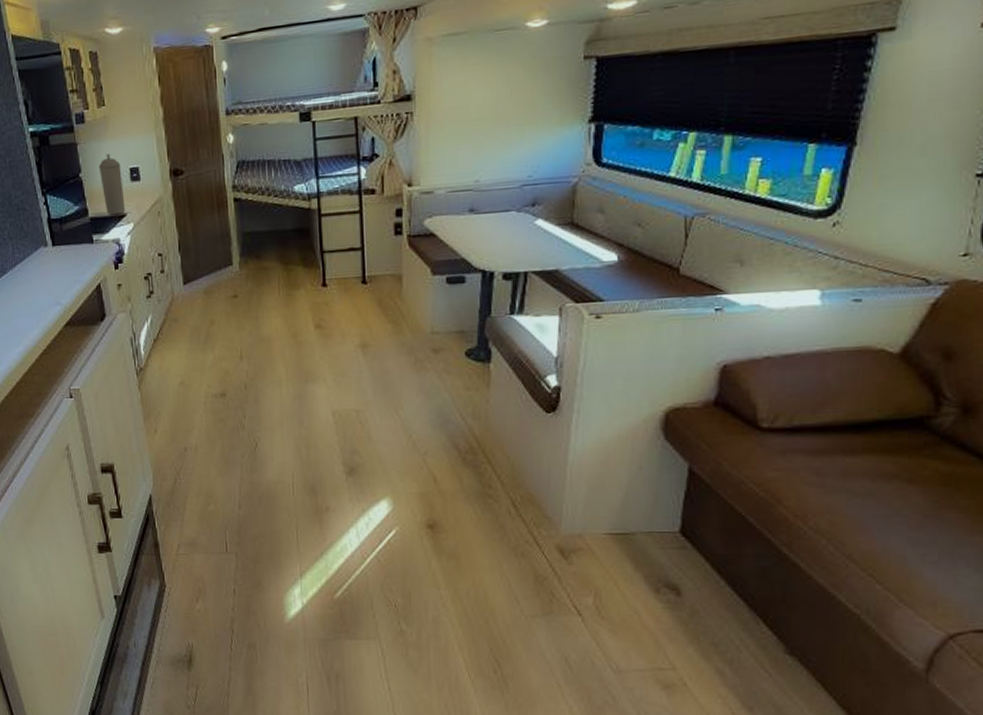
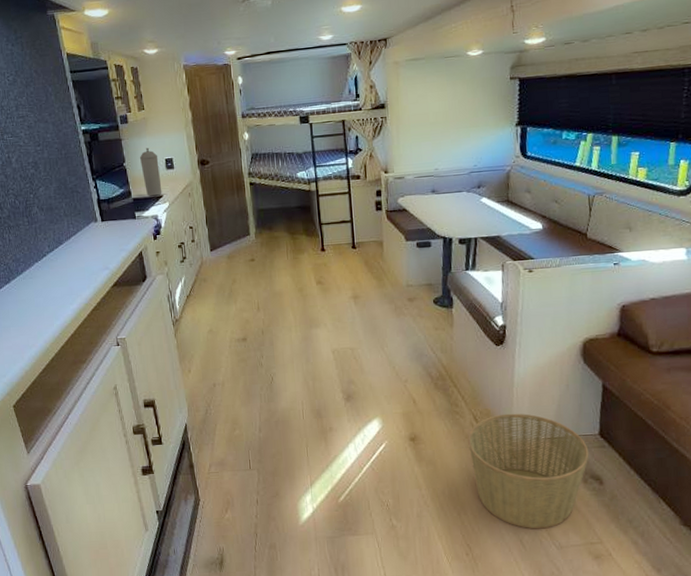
basket: none [503,500,664,647] -> present [468,413,589,529]

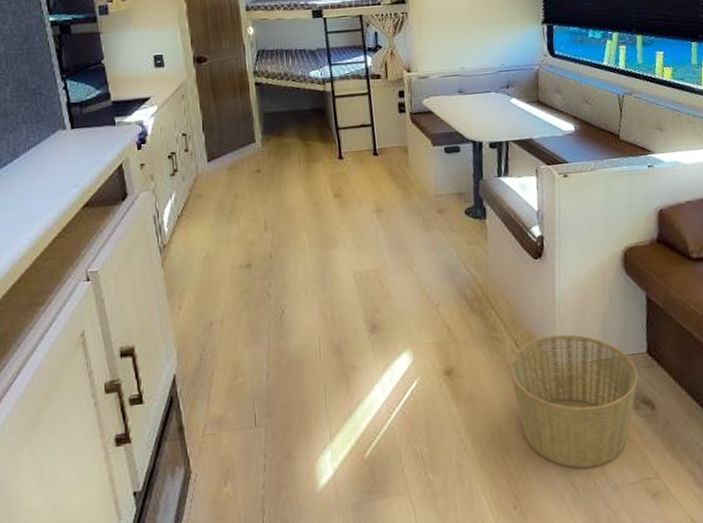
canister: present [139,147,162,196] -> none [121,42,149,99]

